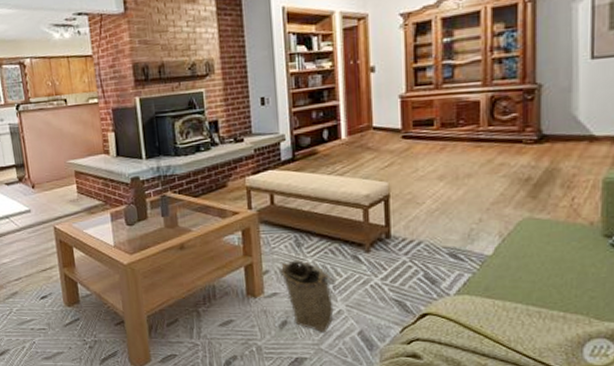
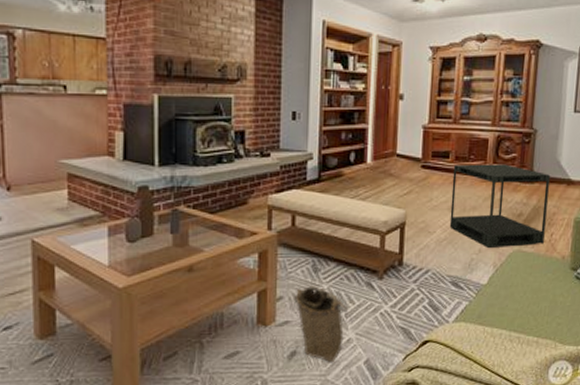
side table: none [439,125,564,216] -> present [449,164,550,248]

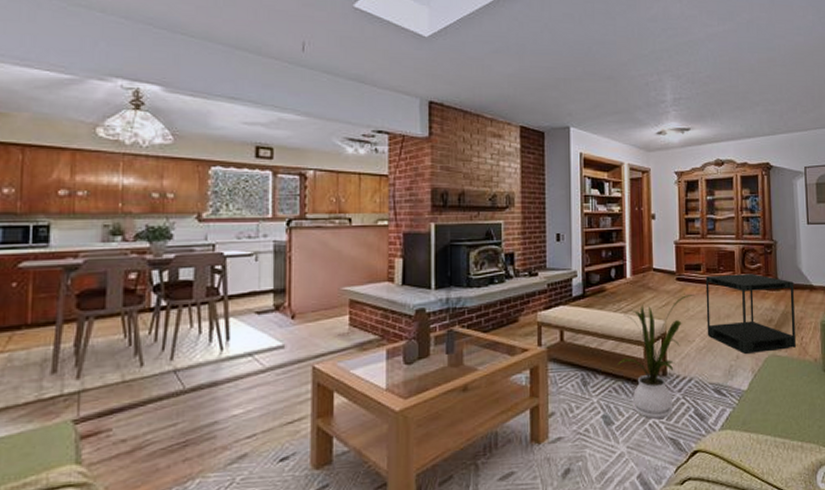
basket: present [294,286,351,363] -> none [566,400,622,480]
house plant: none [351,184,439,308] -> present [618,295,694,419]

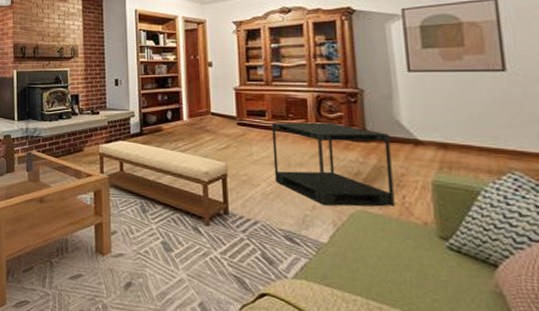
house plant: present [618,295,694,419] -> none [176,140,258,255]

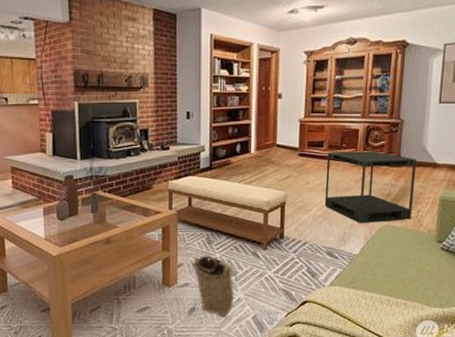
basket: none [126,224,182,300] -> present [192,255,240,318]

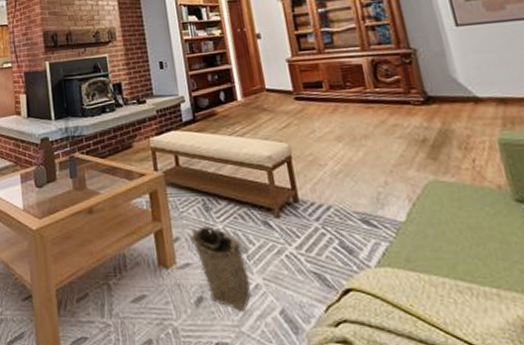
side table: present [324,151,416,223] -> none [329,87,466,179]

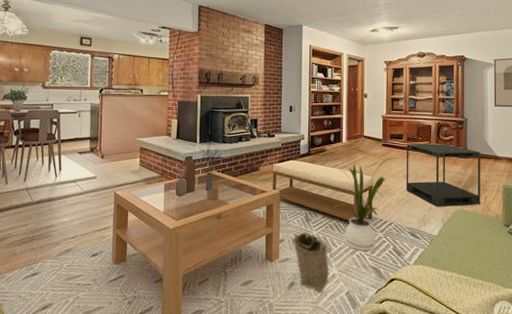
house plant: none [239,114,319,250] -> present [333,158,396,251]
side table: none [329,87,466,179] -> present [406,143,480,207]

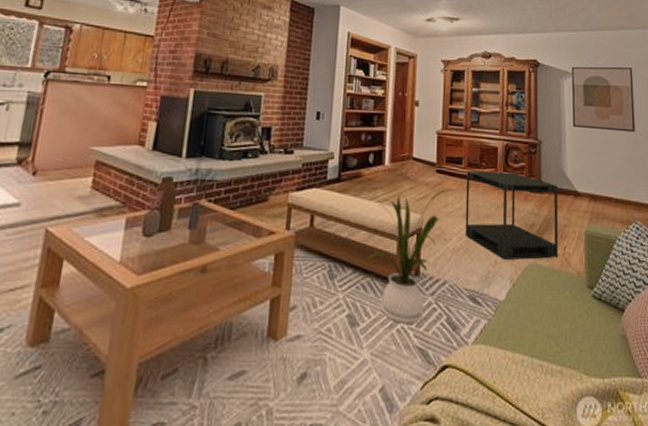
basket: present [292,232,335,293] -> none [307,295,365,390]

